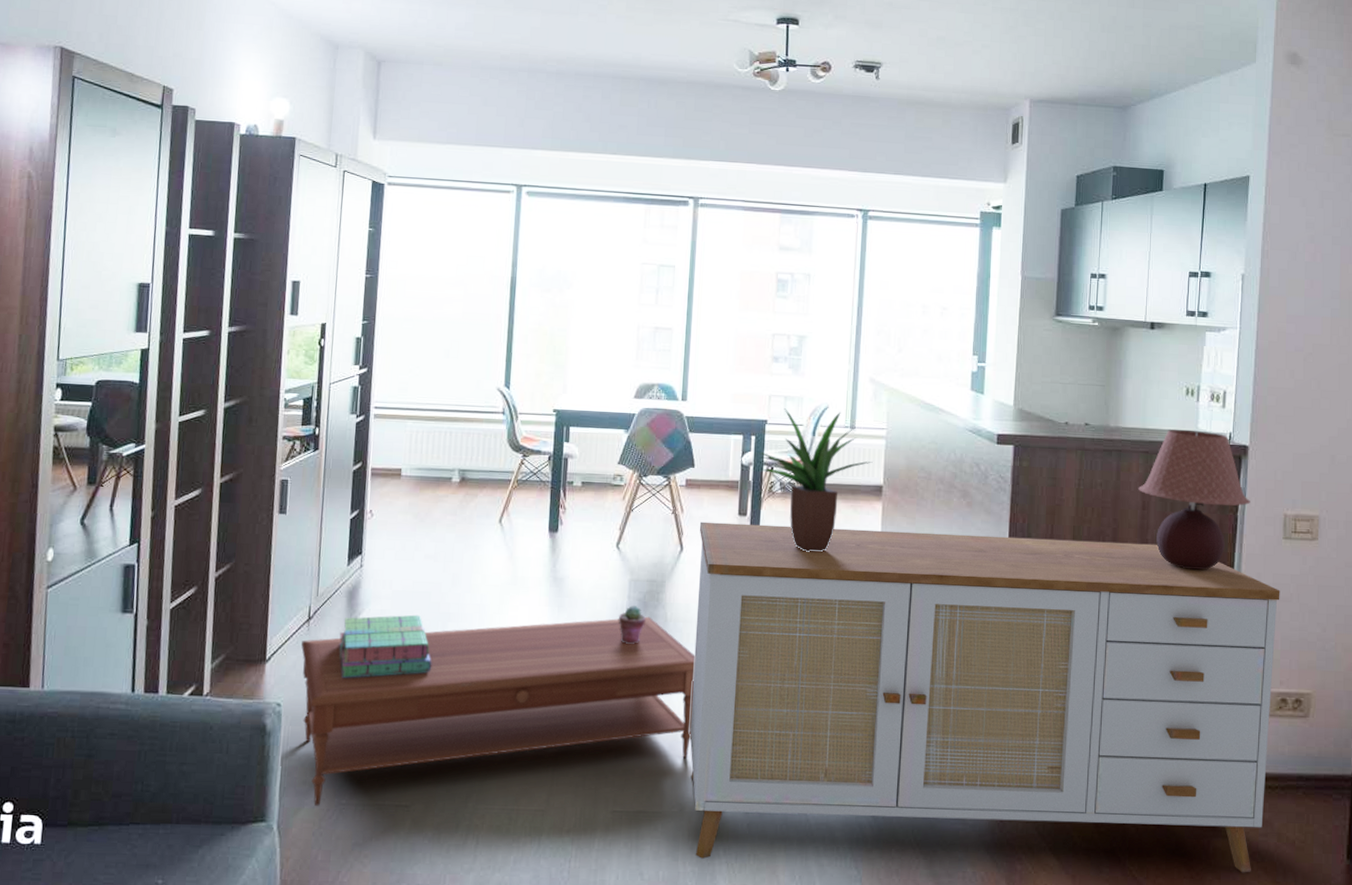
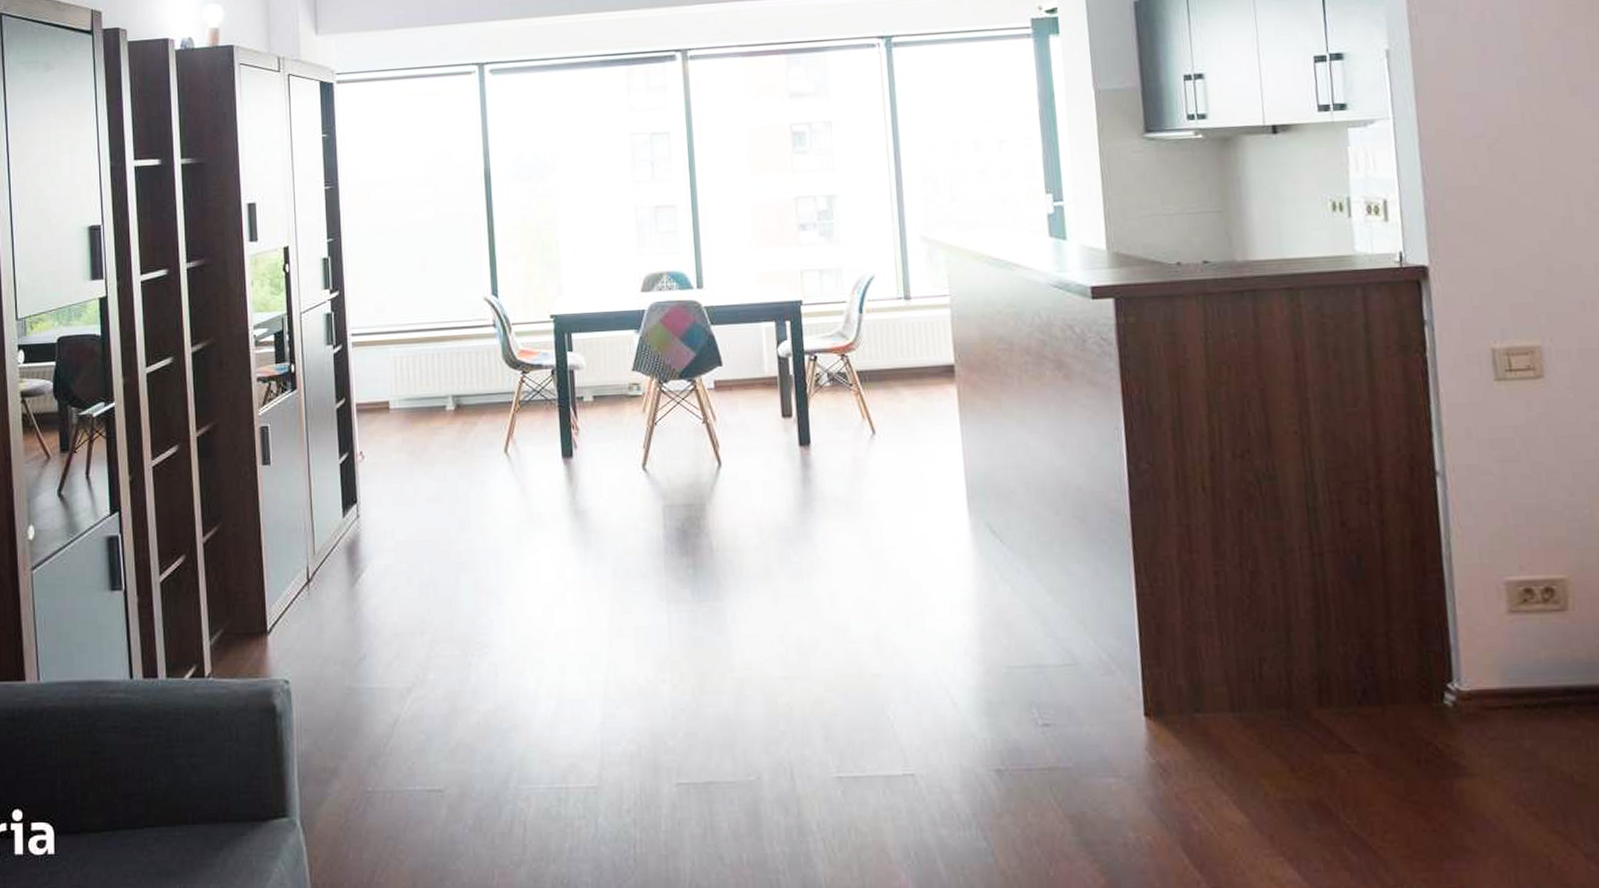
coffee table: present [301,616,695,806] -> none [303,547,760,796]
stack of books: present [339,614,432,679] -> none [344,567,449,647]
potted succulent: present [619,606,646,644] -> none [656,536,688,582]
sideboard: present [689,521,1280,873] -> none [737,403,1524,836]
potted plant: present [759,408,873,552] -> none [797,280,938,454]
table lamp: present [1138,429,1250,570] -> none [1286,254,1442,431]

